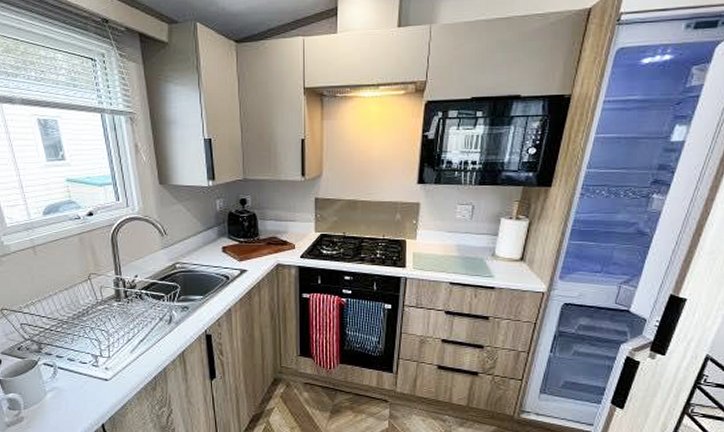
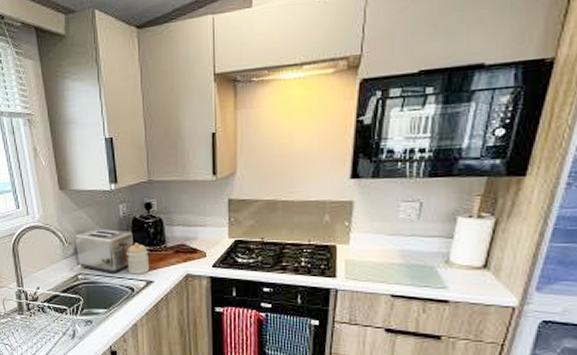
toaster: none [173,220,229,263] -> present [75,227,133,273]
jar: none [223,235,244,264] -> present [127,243,150,274]

